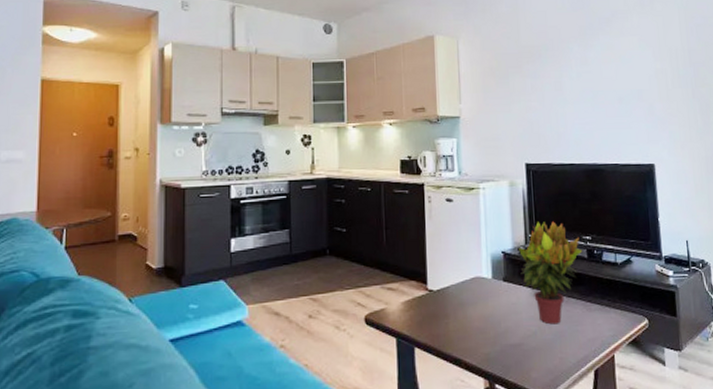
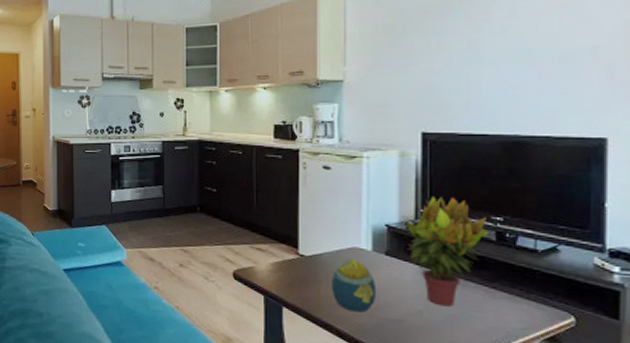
decorative egg: none [458,288,498,342] -> present [332,258,377,313]

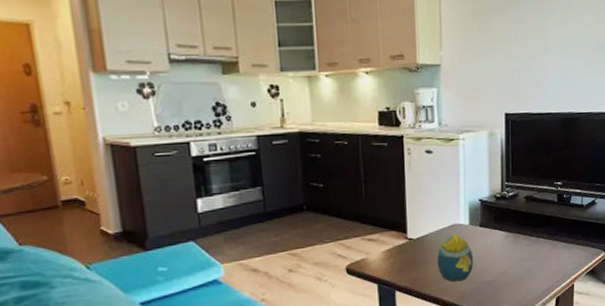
potted plant: present [405,195,490,307] -> none [494,169,553,262]

